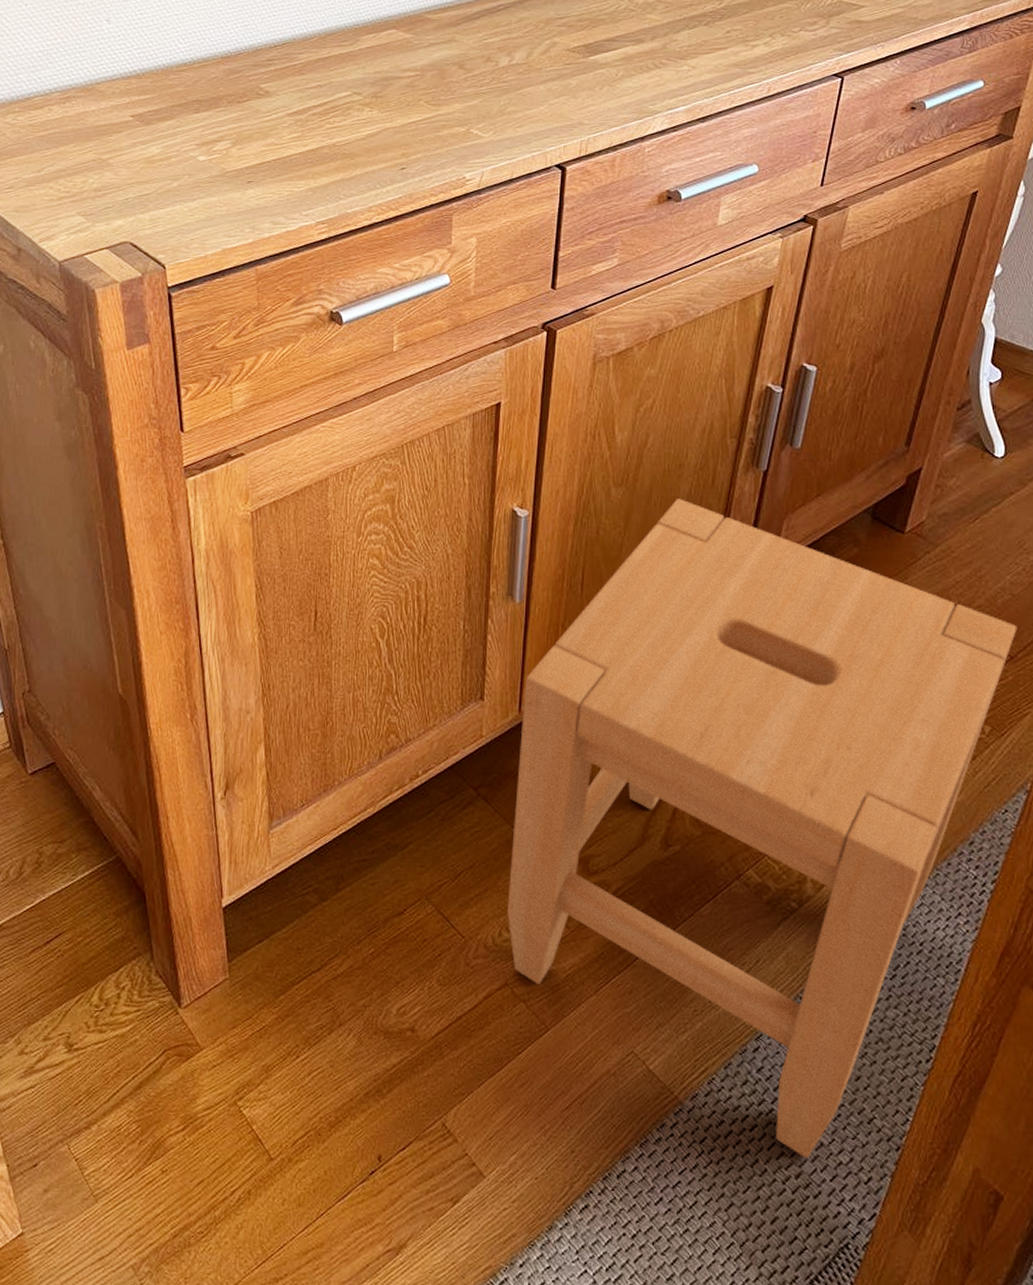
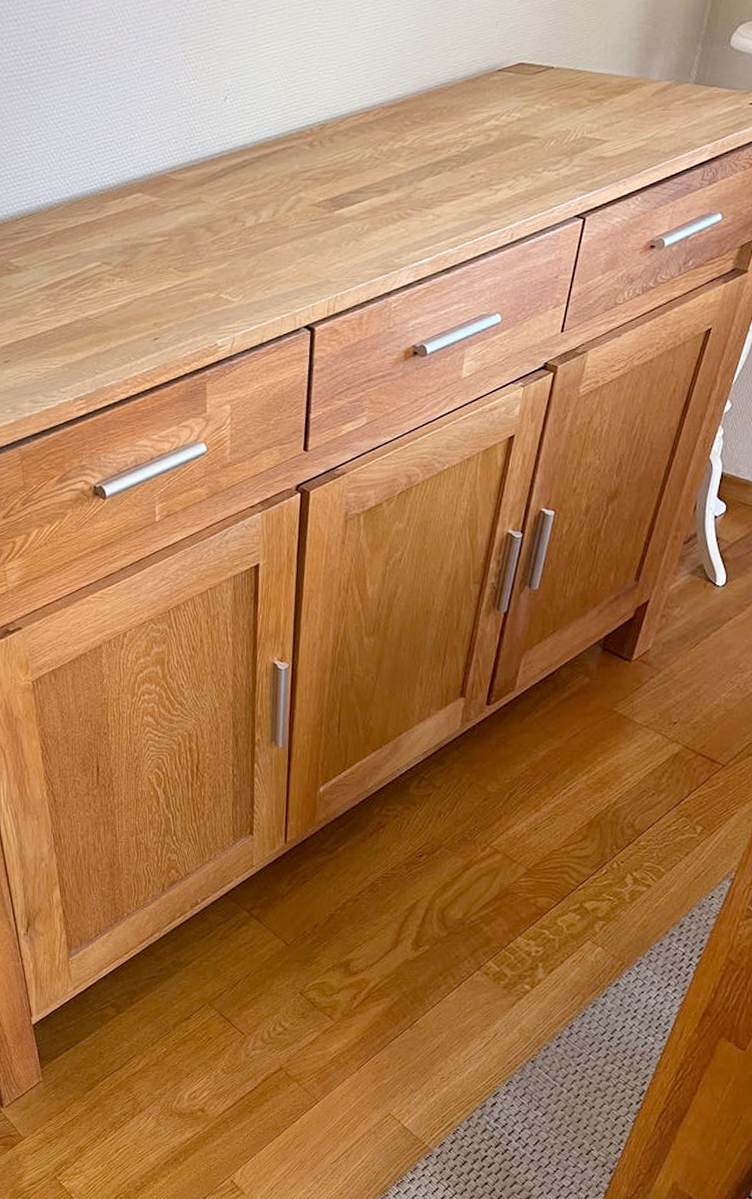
stool: present [507,499,1017,1158] -> none [280,643,730,1184]

